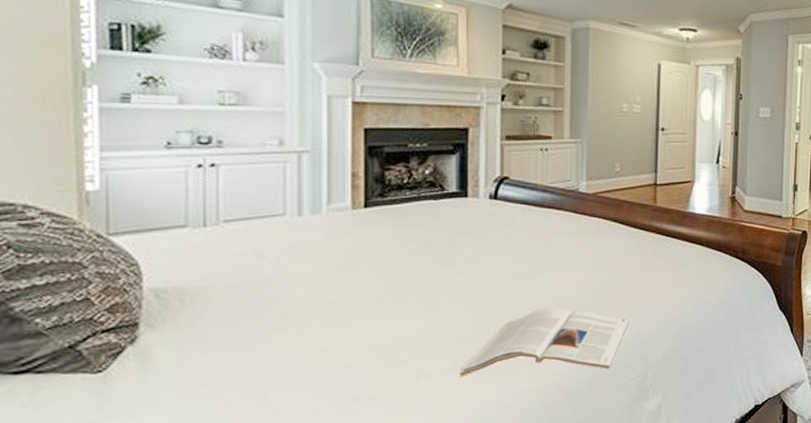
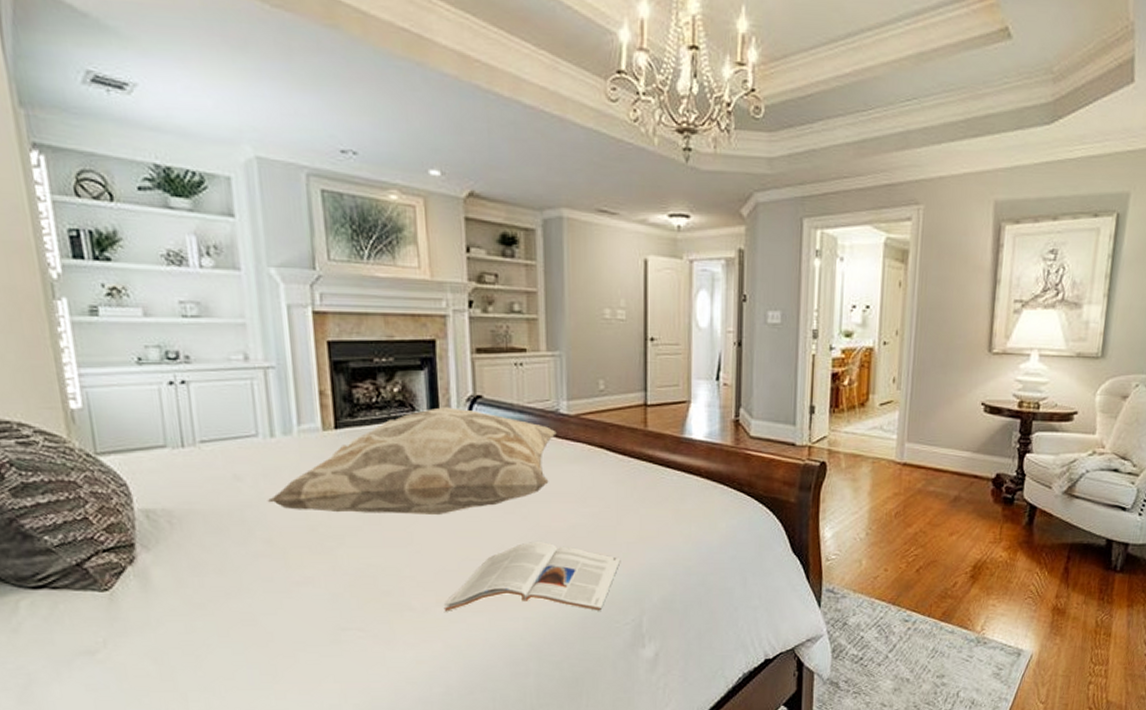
decorative pillow: none [288,187,576,286] -> present [267,407,557,514]

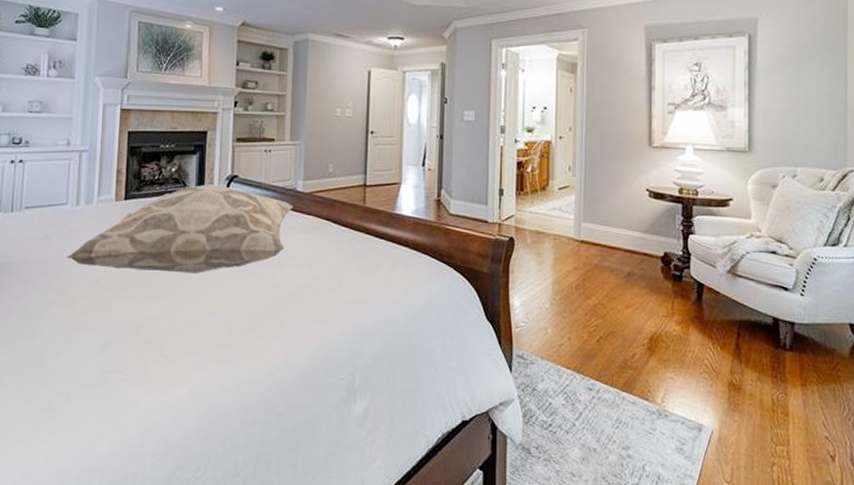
magazine: present [443,542,621,612] -> none [191,300,339,366]

